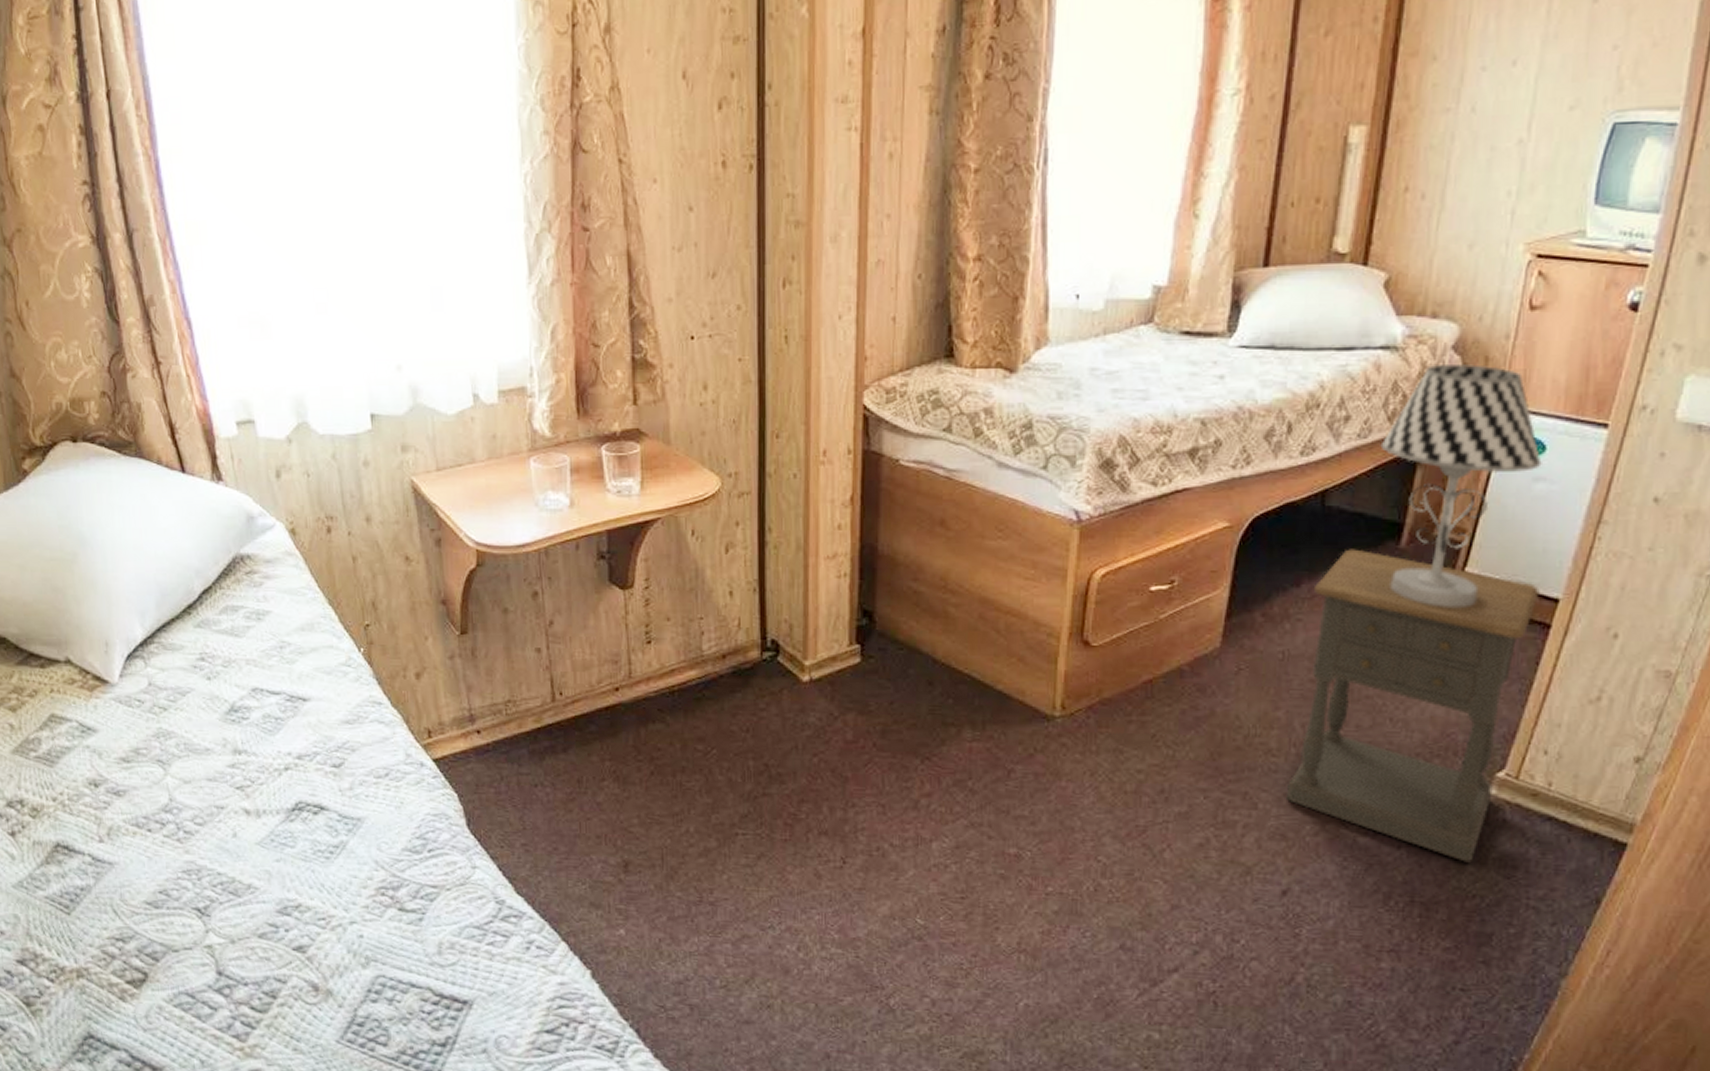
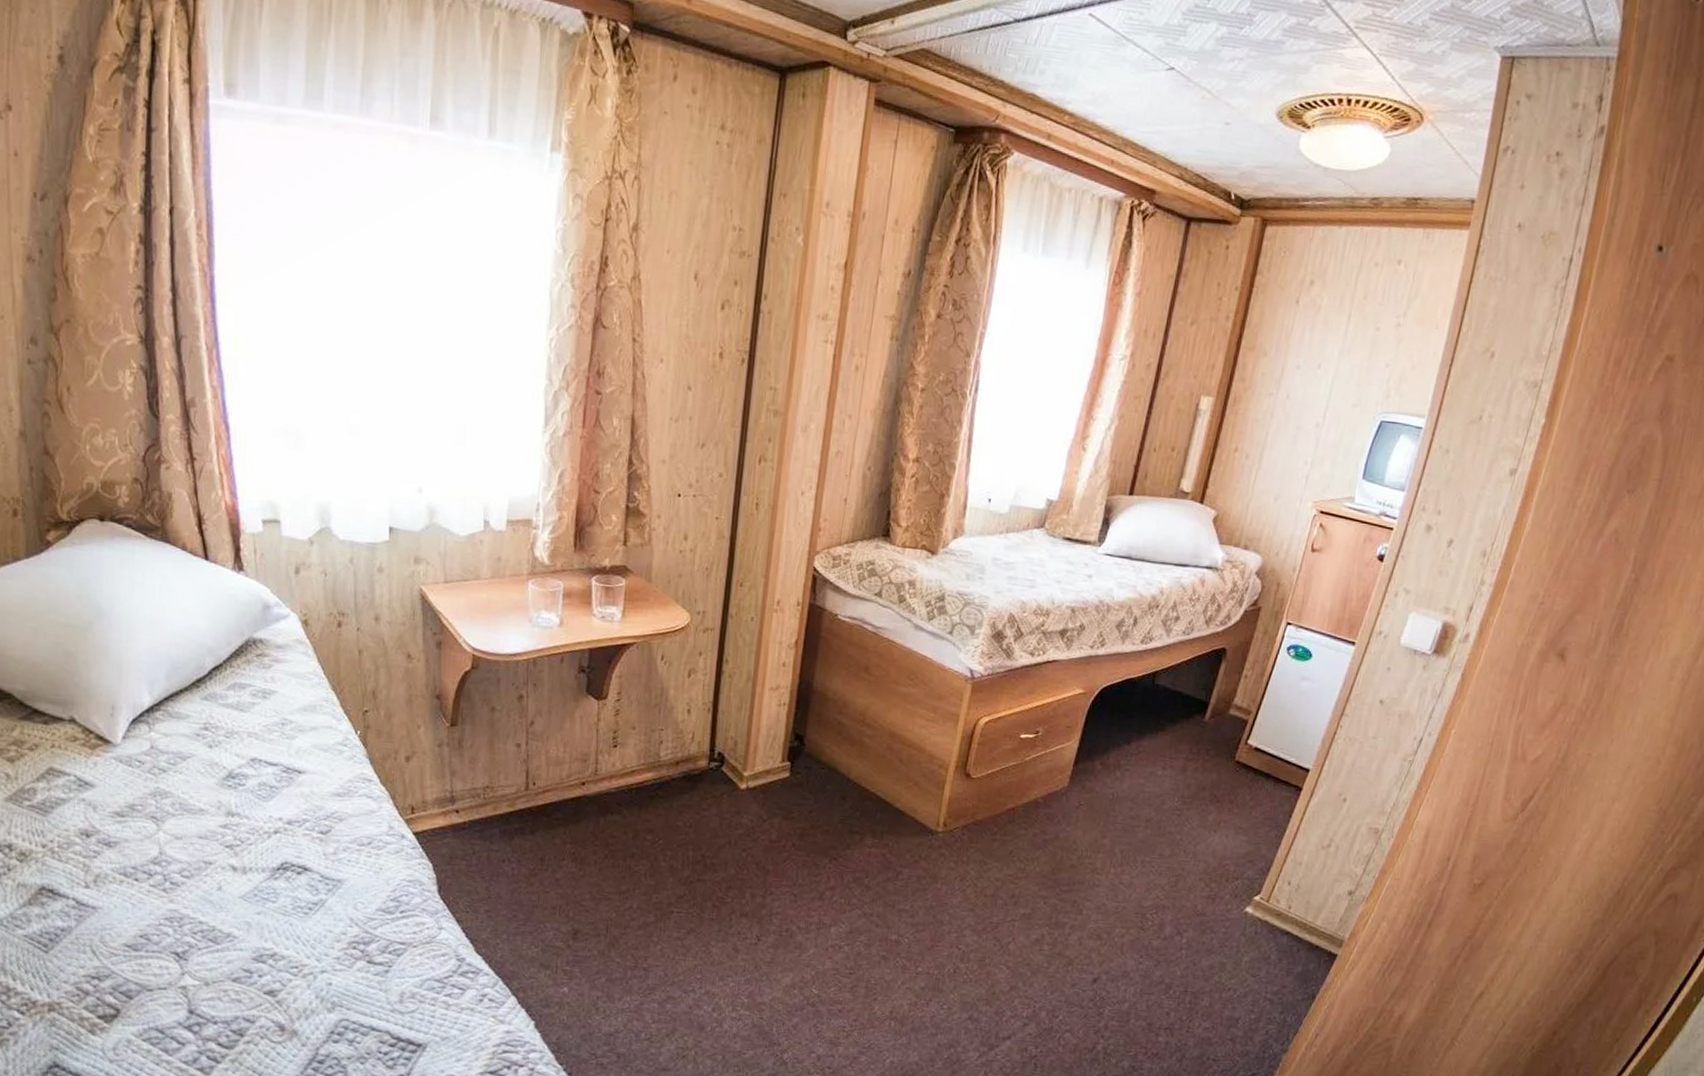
nightstand: present [1285,549,1540,863] -> none [1103,718,1297,964]
table lamp: present [1380,364,1542,607] -> none [1194,585,1308,770]

